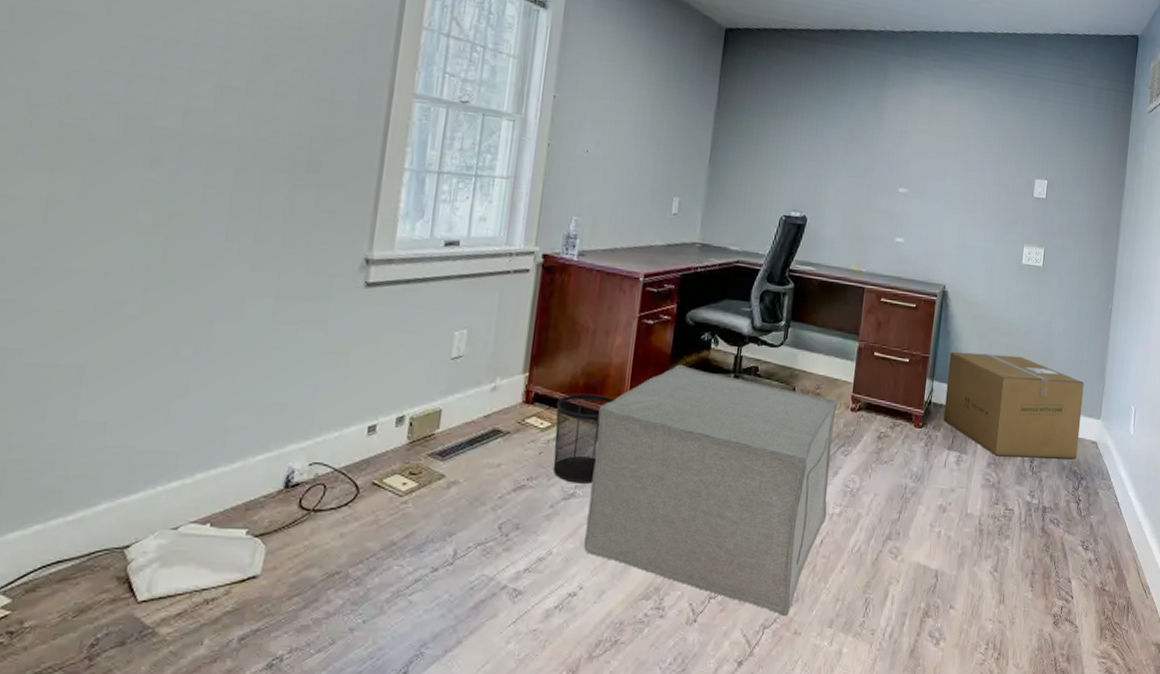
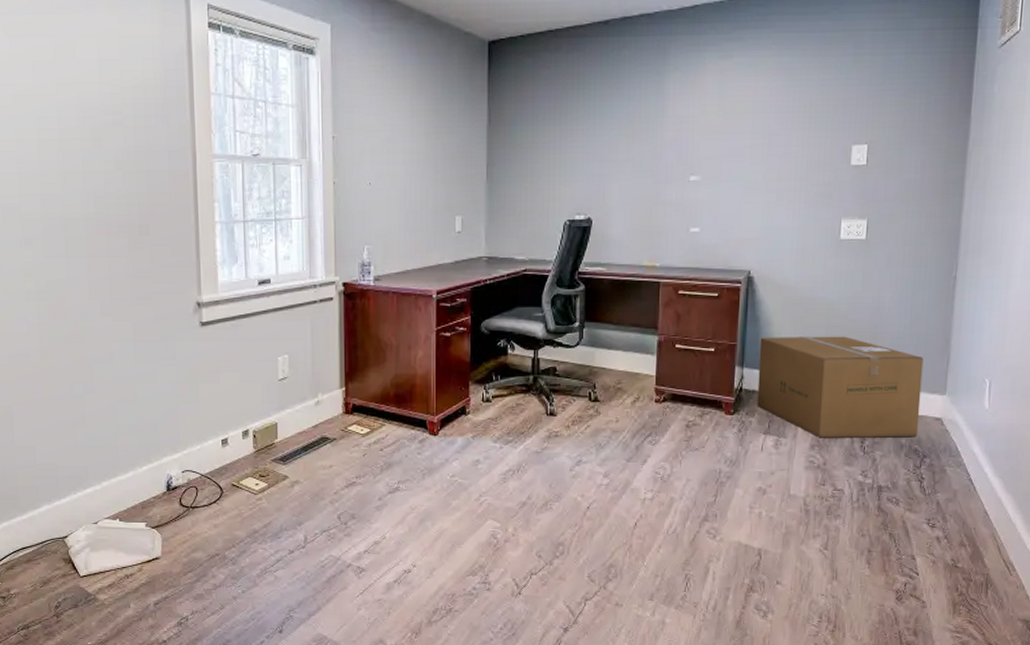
waste bin: present [553,393,615,484] -> none [373,402,424,479]
ottoman: present [584,364,837,616] -> none [410,370,640,590]

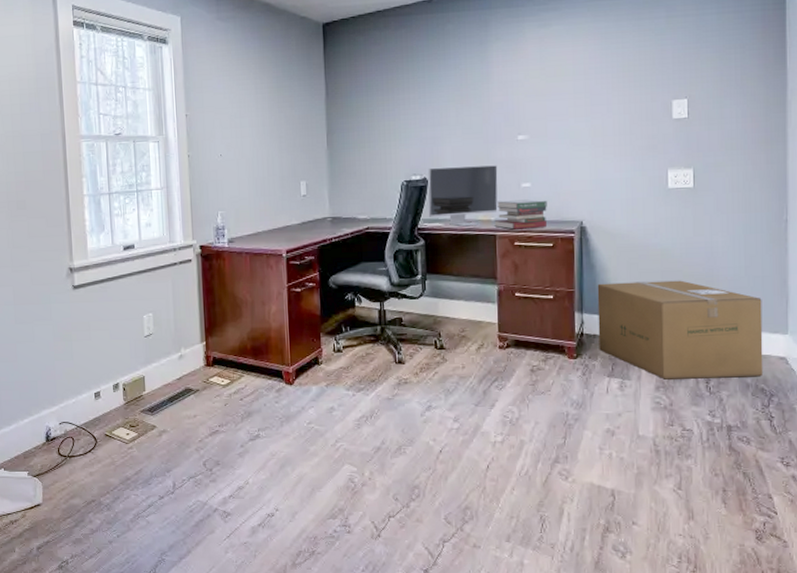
monitor: none [590,207,666,272] -> present [428,165,498,227]
books: none [659,245,715,277] -> present [494,199,547,230]

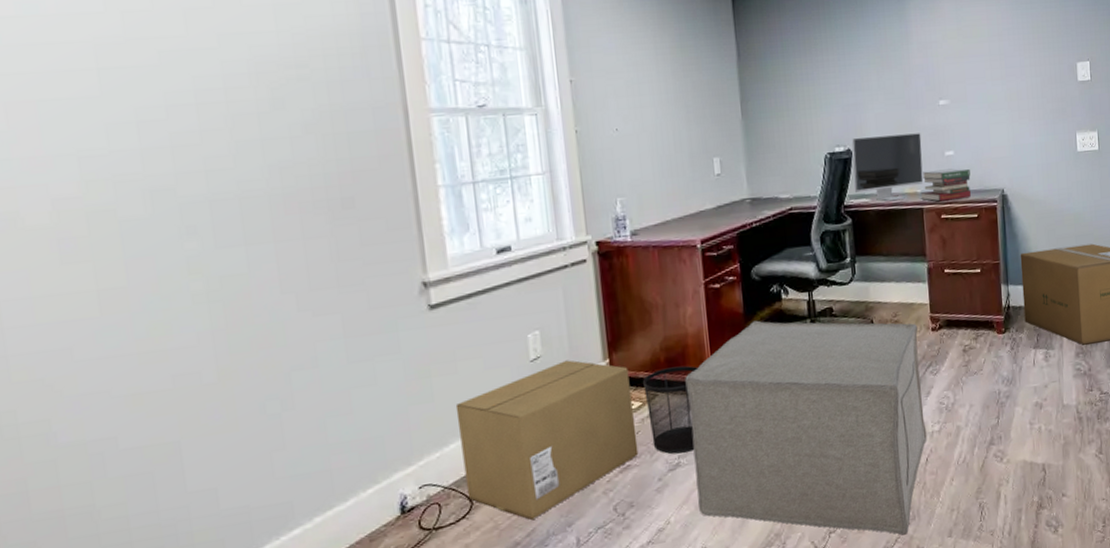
box: none [88,339,226,461] -> present [455,360,639,520]
waste bin: none [232,354,279,427] -> present [643,365,699,454]
ottoman: none [267,322,489,532] -> present [685,320,927,535]

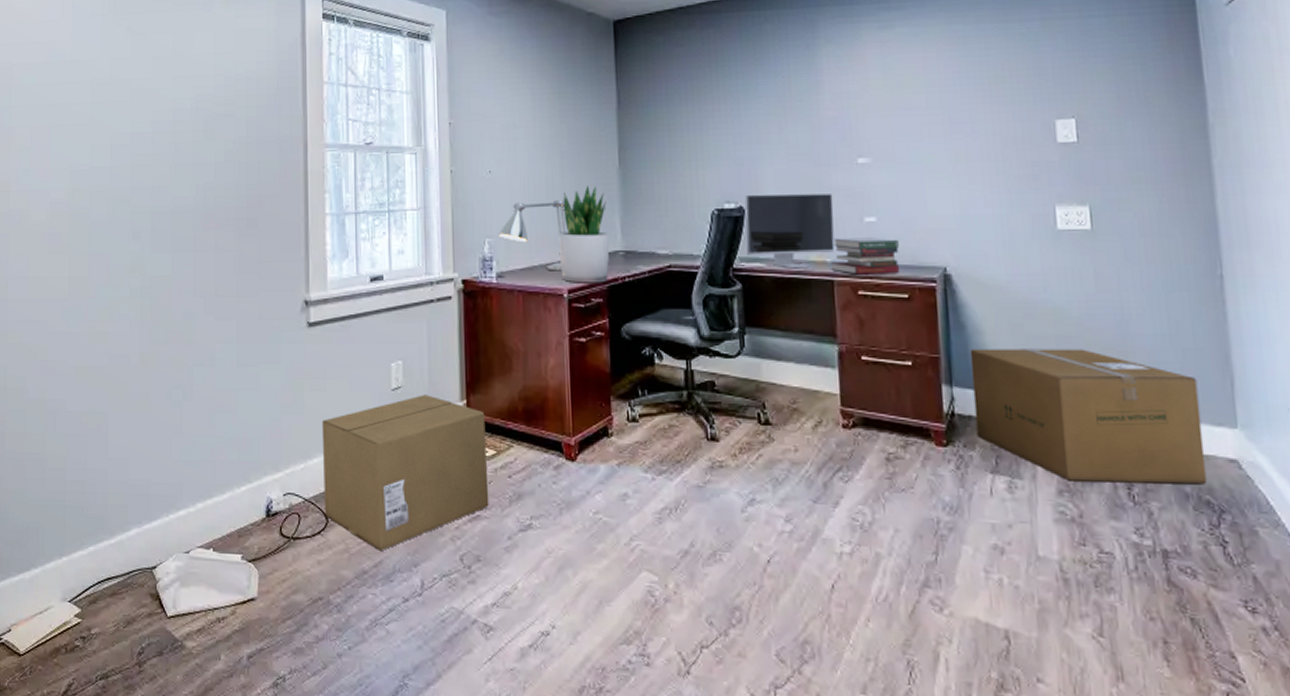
desk lamp: none [630,154,695,225] -> present [499,200,566,271]
waste bin: present [643,365,699,454] -> none [499,419,558,514]
ottoman: present [685,320,927,535] -> none [542,383,834,675]
planter: none [689,138,738,234] -> present [559,186,610,283]

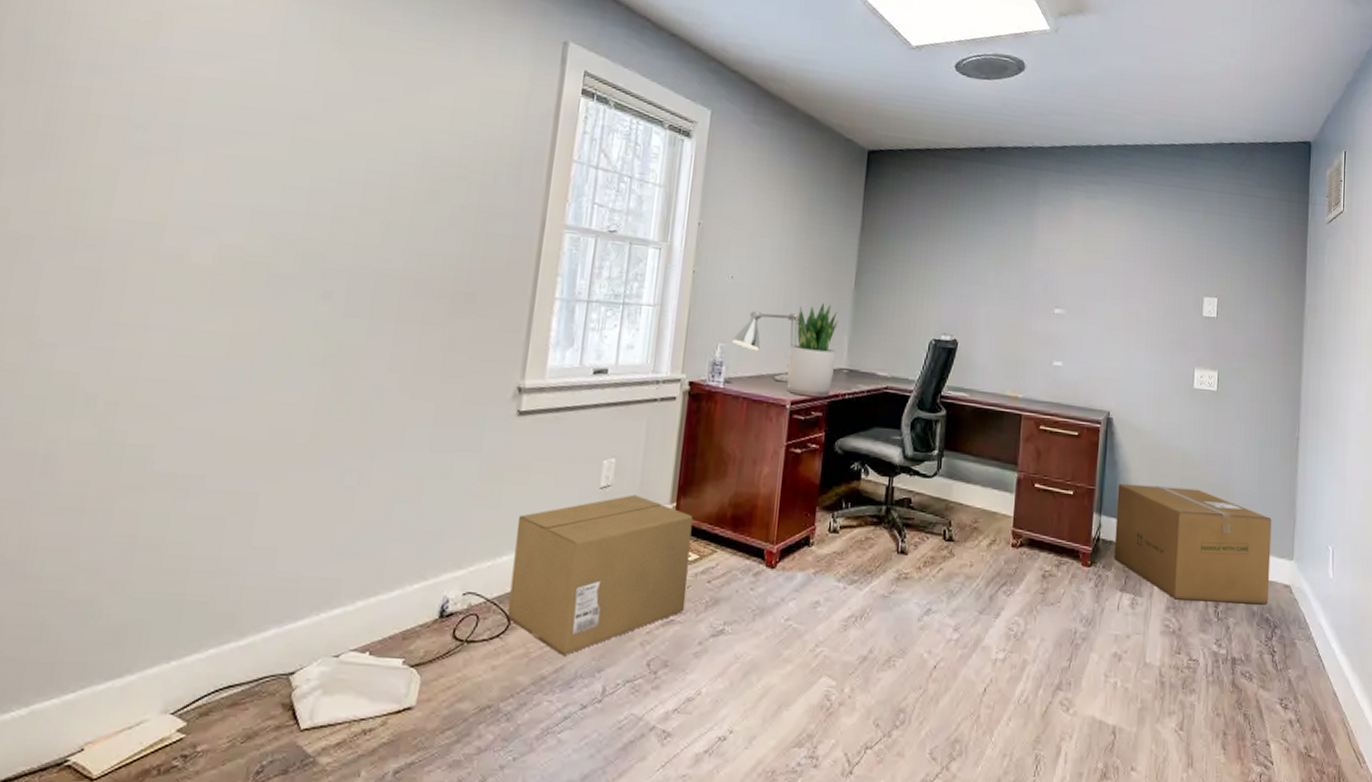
monitor: present [744,194,835,269] -> none [953,330,1031,401]
books: present [831,237,899,275] -> none [1021,377,1077,414]

